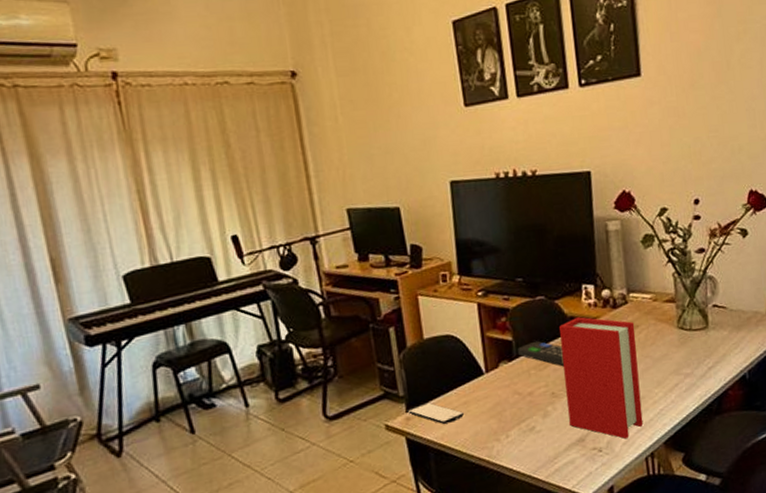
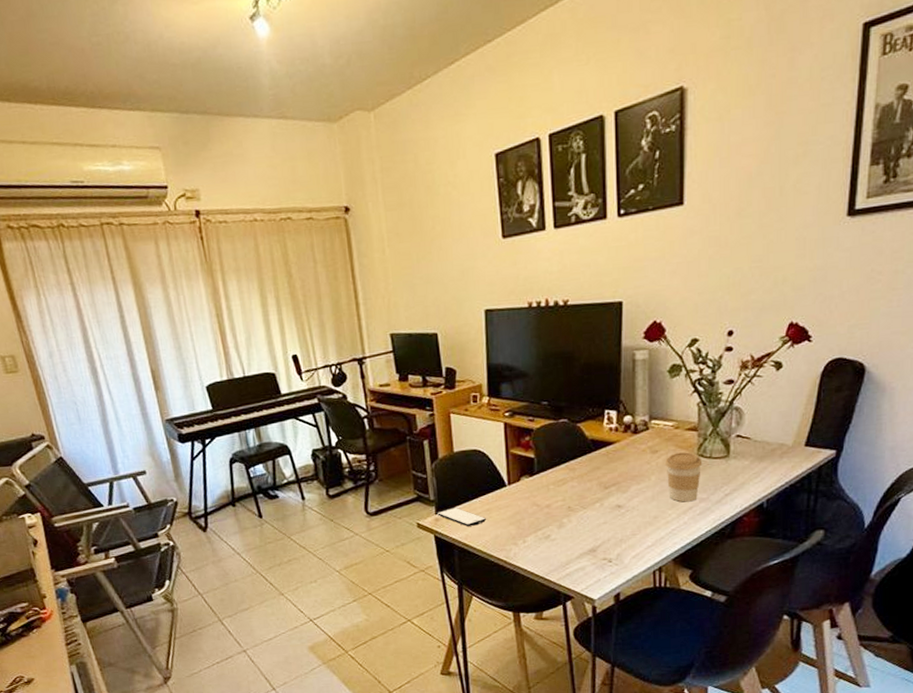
remote control: present [518,341,565,366] -> none [539,459,582,483]
book: present [559,317,643,439] -> none [580,440,654,553]
coffee cup: none [647,325,684,379] -> present [665,452,703,502]

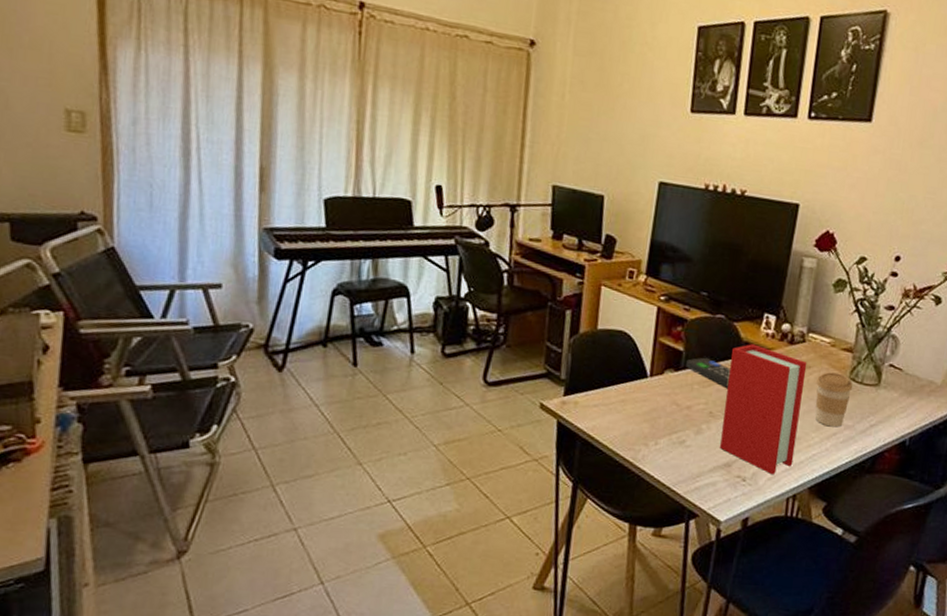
smartphone: present [435,507,486,526] -> none [563,391,619,417]
remote control: none [539,459,582,483] -> present [686,357,731,388]
book: none [580,440,654,553] -> present [720,344,808,475]

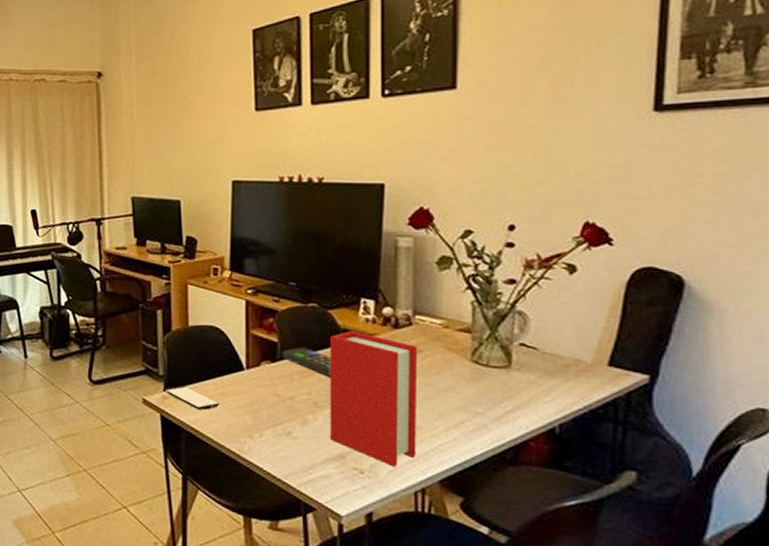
smartphone: none [563,391,619,417] -> present [163,386,219,410]
coffee cup: present [815,372,853,428] -> none [432,355,477,415]

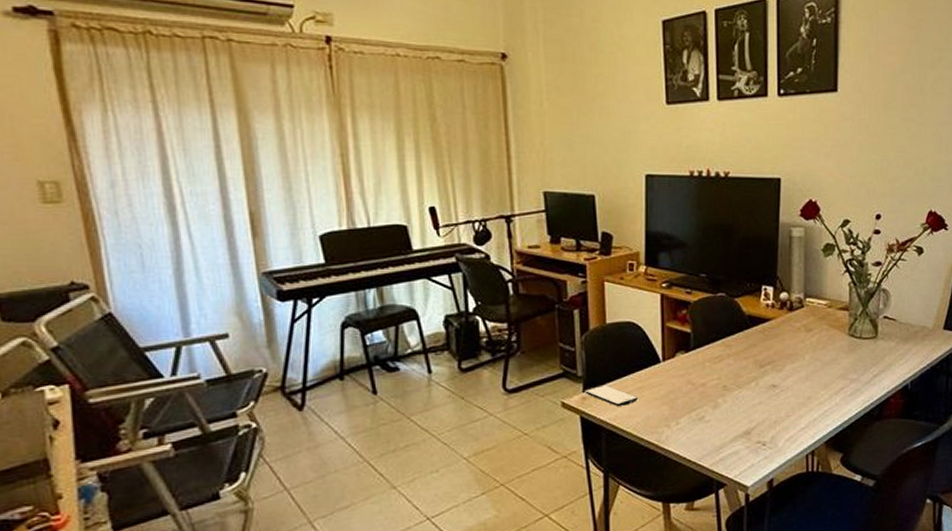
remote control: present [283,347,332,377] -> none [695,335,739,361]
book: present [330,331,418,467] -> none [737,316,808,436]

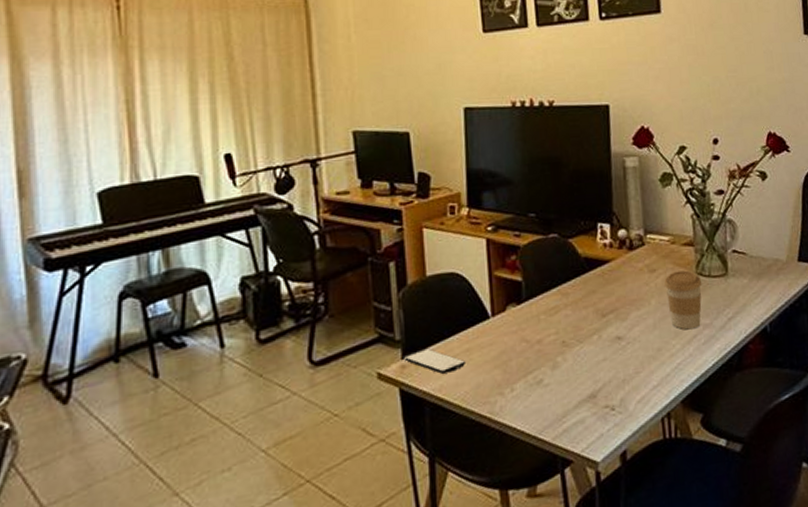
coffee cup: none [819,331,853,383] -> present [664,270,702,330]

